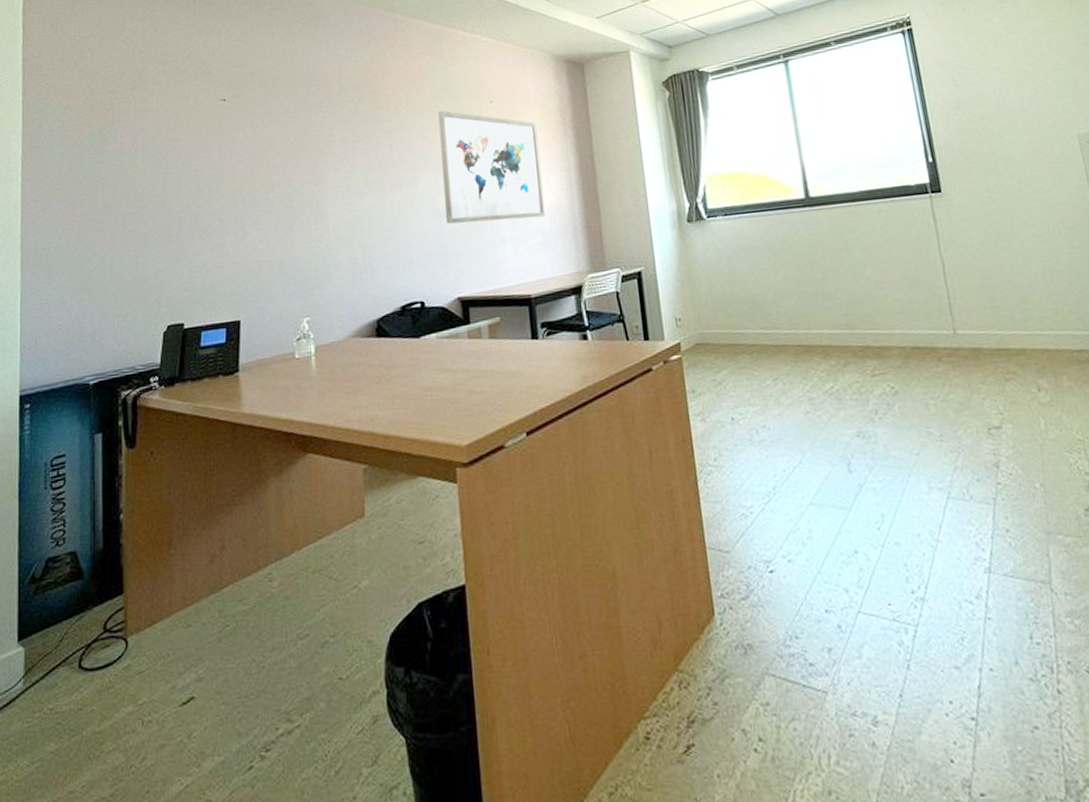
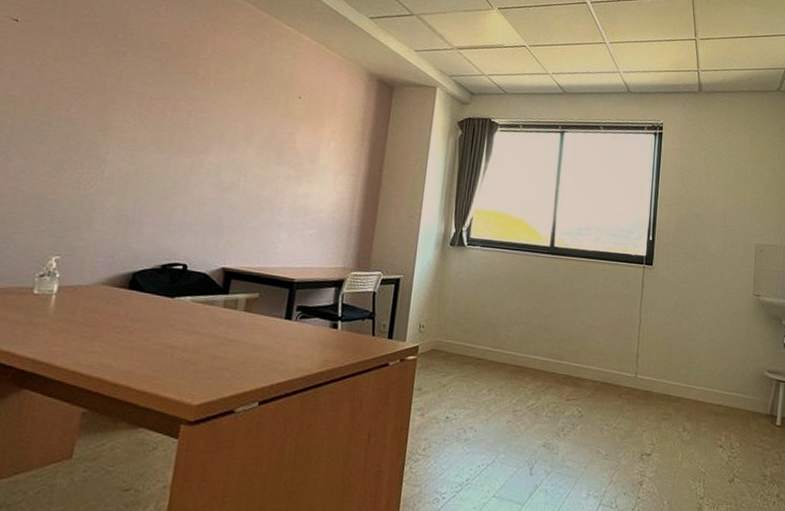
wall art: present [438,110,546,224] -> none [229,91,338,213]

